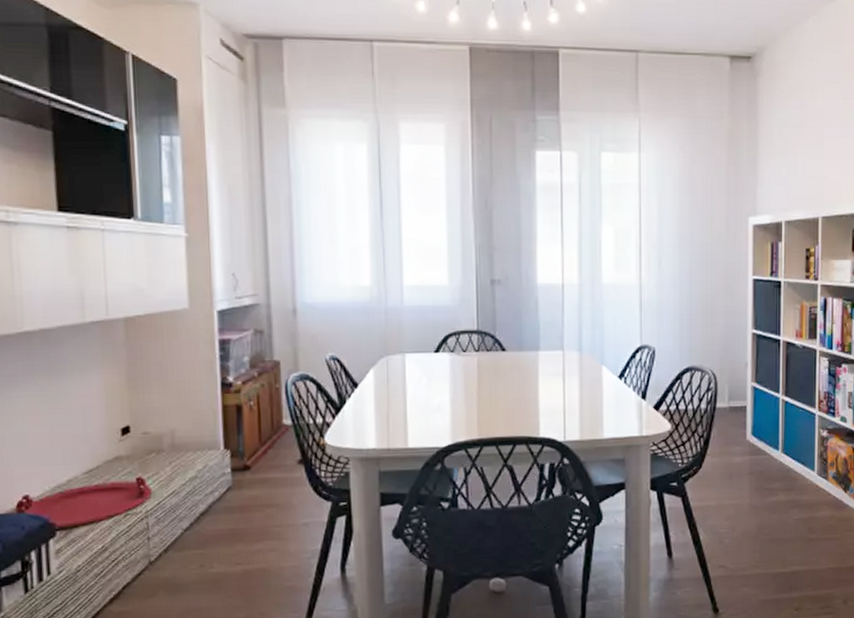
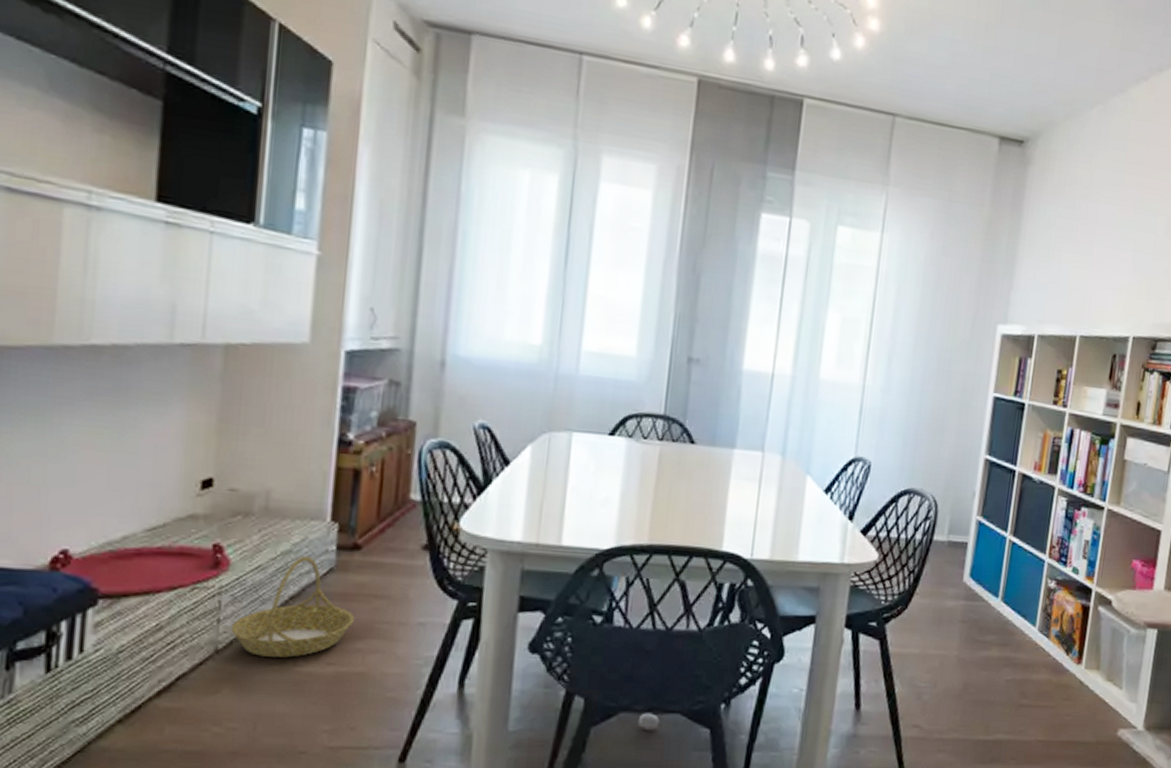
basket: none [158,479,253,564] -> present [230,556,355,658]

